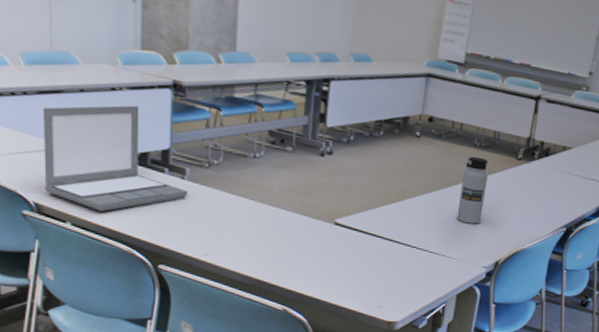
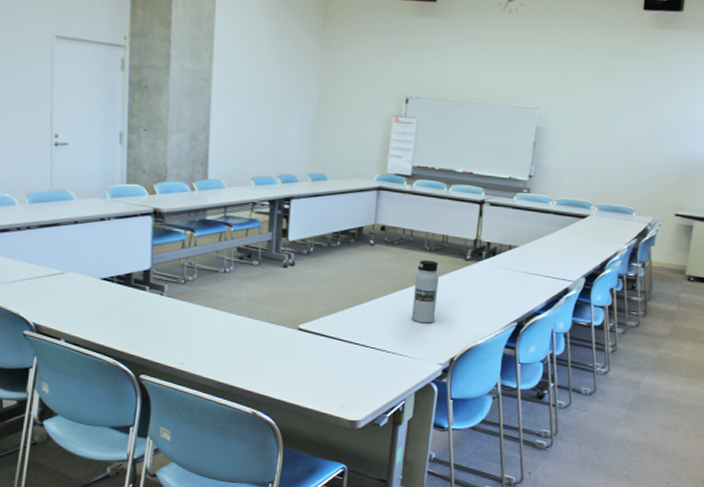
laptop: present [42,105,189,212] -> none [42,232,167,328]

